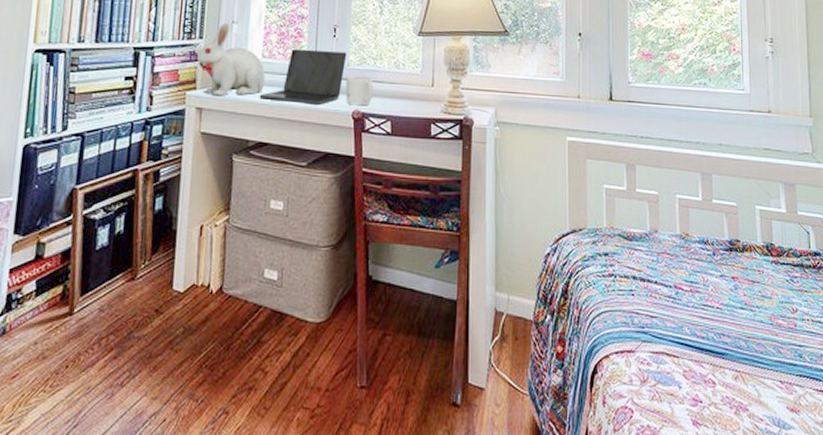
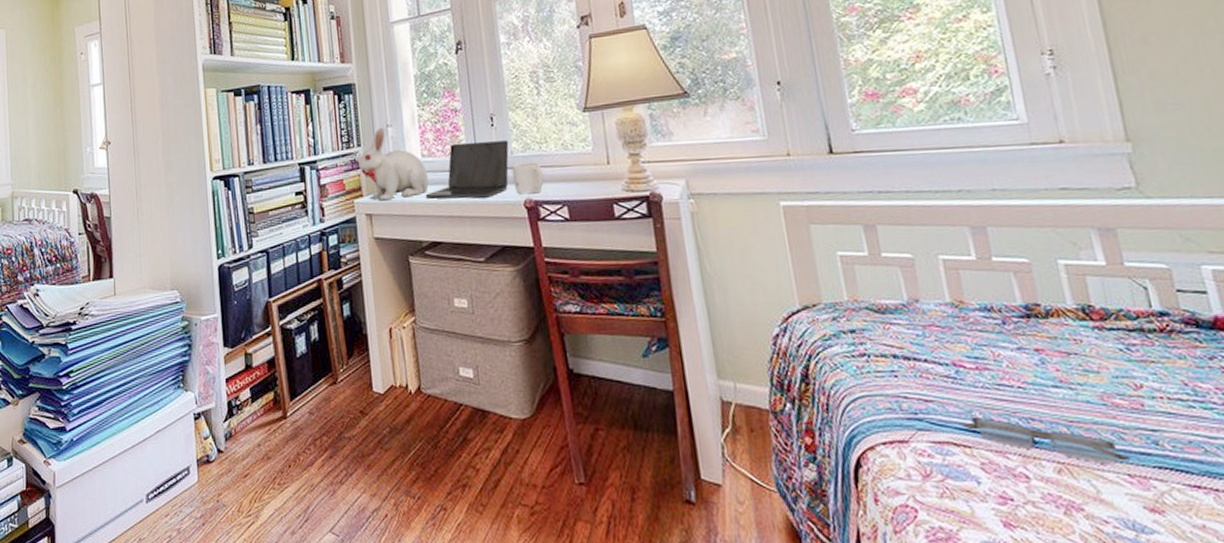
glasses: none [674,331,784,373] -> present [961,416,1132,465]

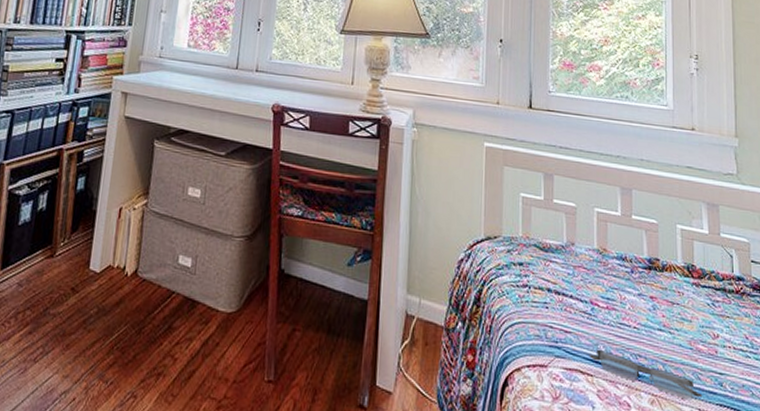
decorative figurine: present [357,127,429,201] -> none [124,11,190,83]
laptop: present [425,140,509,199] -> none [183,40,270,96]
mug: present [511,162,544,195] -> none [266,69,294,100]

